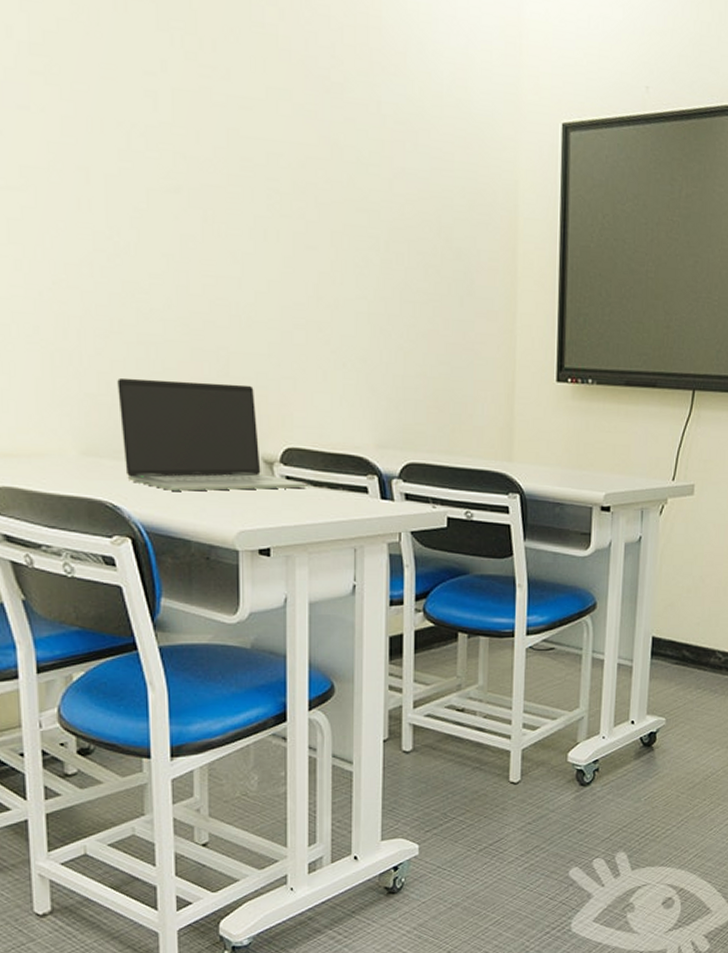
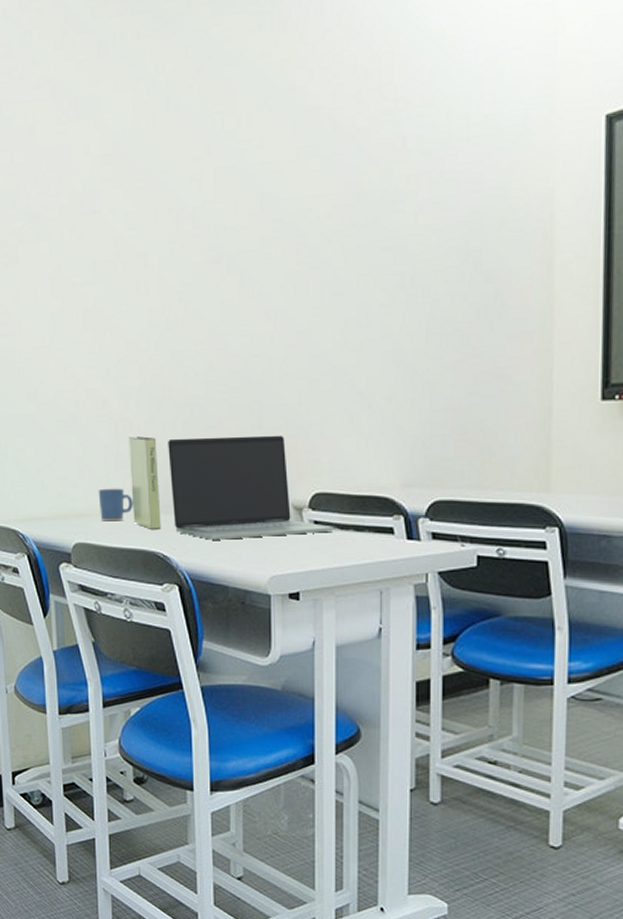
mug: none [28,426,74,465] -> present [98,488,133,522]
book: none [67,371,110,477] -> present [128,436,162,531]

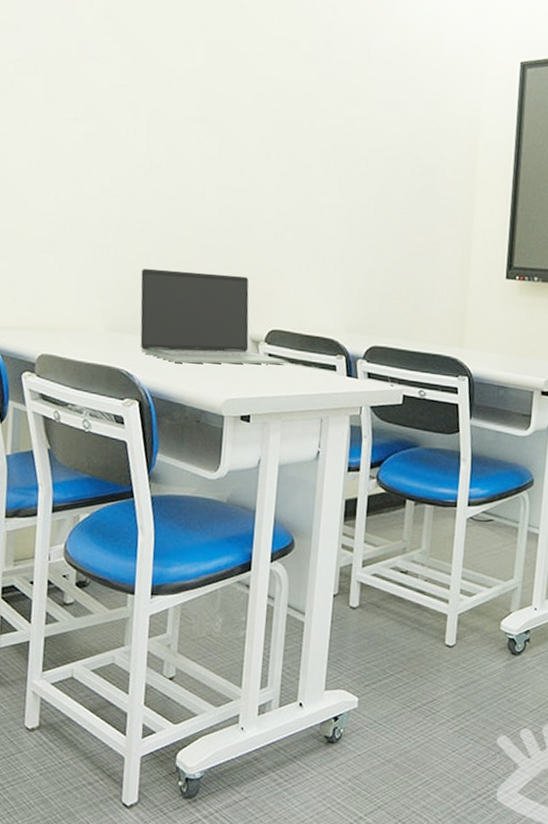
mug: present [98,488,133,522] -> none [68,306,102,338]
book: present [128,436,162,531] -> none [101,262,131,349]

